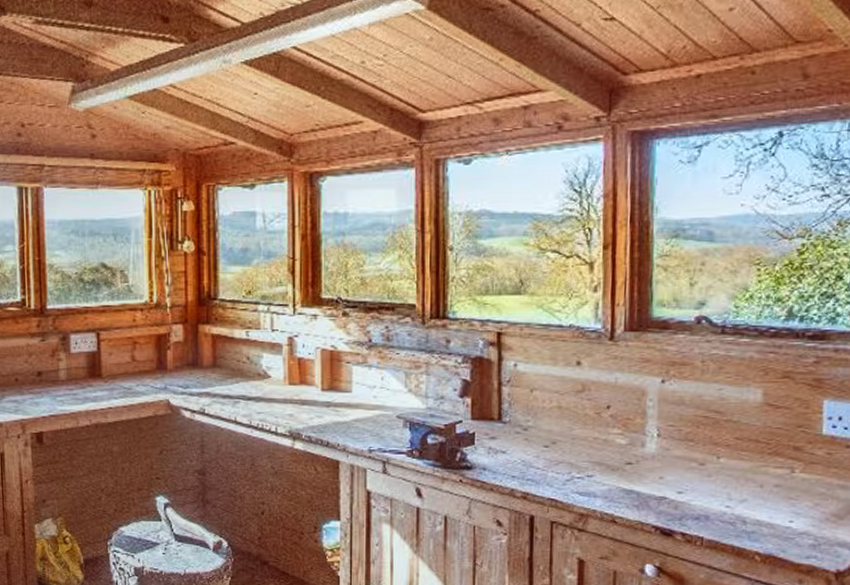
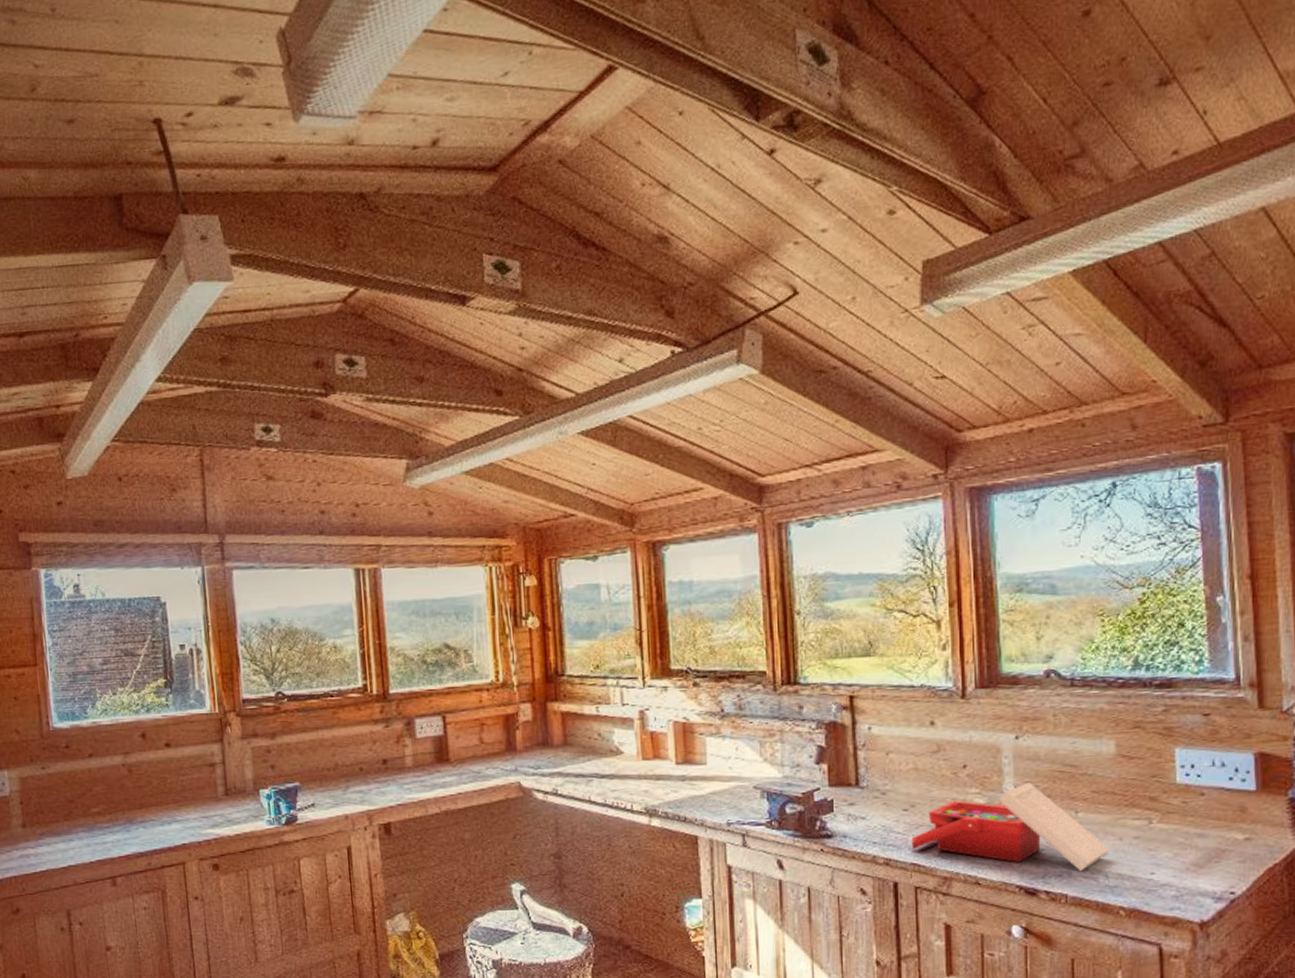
toolbox: none [550,425,749,516] -> present [911,781,1110,872]

